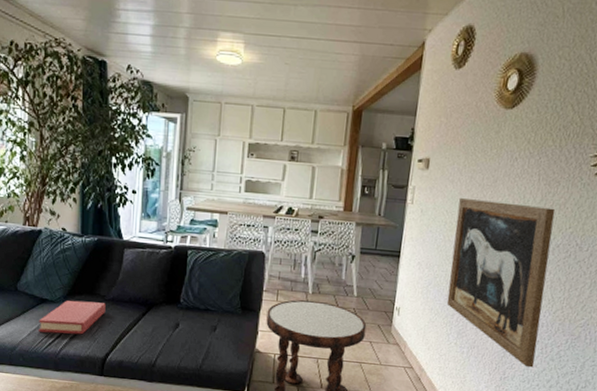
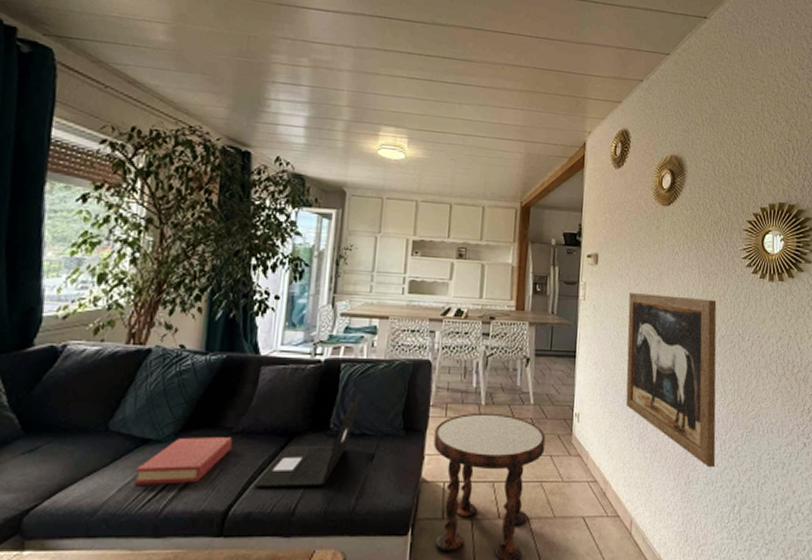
laptop: none [124,277,205,347] -> present [255,395,361,488]

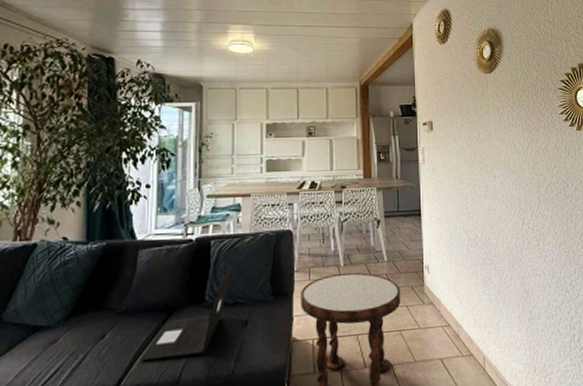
hardback book: present [134,437,232,485] -> none [30,317,117,370]
wall art: present [625,293,717,468] -> none [463,152,554,303]

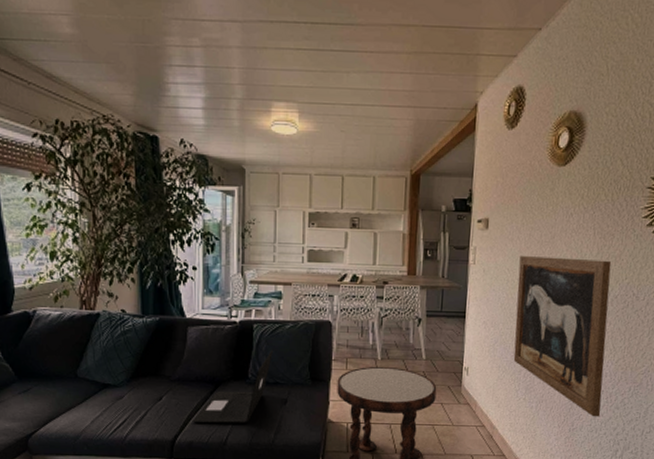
wall art: none [463,152,554,303] -> present [513,256,612,417]

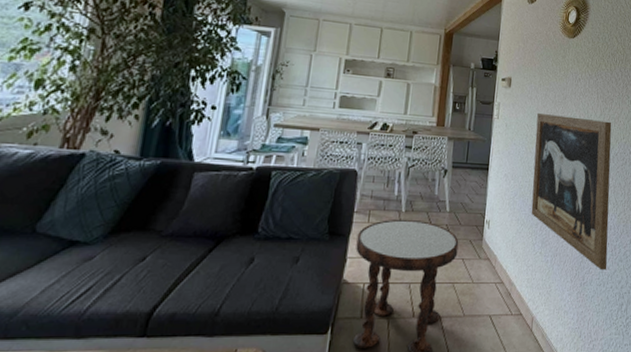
laptop: present [193,351,273,424] -> none [181,201,290,289]

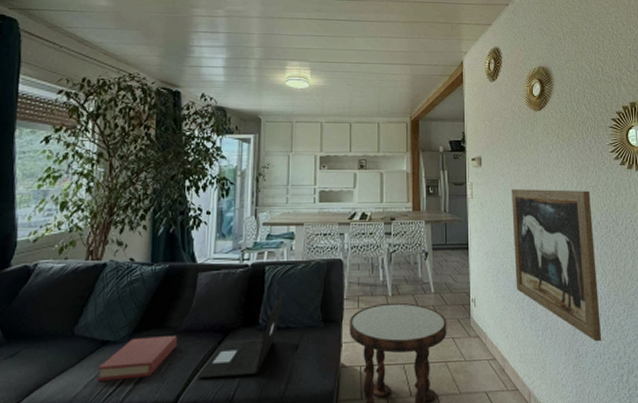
hardback book: none [58,239,162,286] -> present [97,336,177,381]
laptop: none [181,201,290,289] -> present [198,293,284,379]

